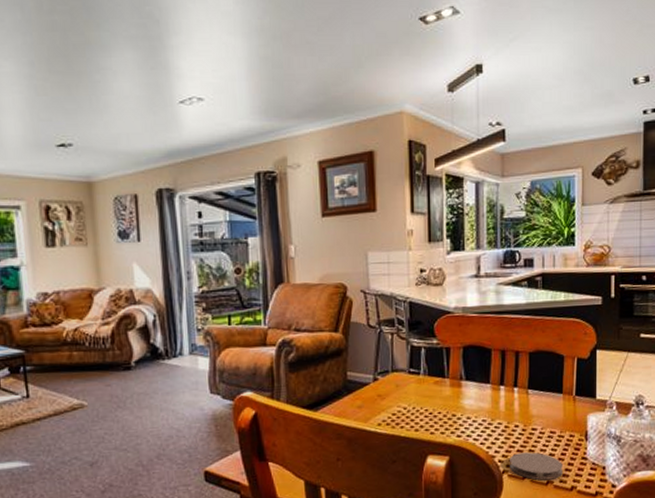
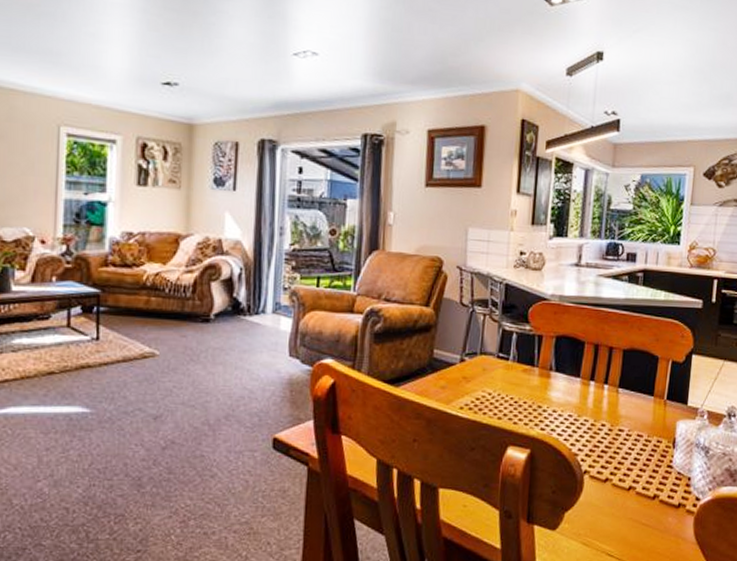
coaster: present [510,452,563,481] -> none [592,454,647,485]

